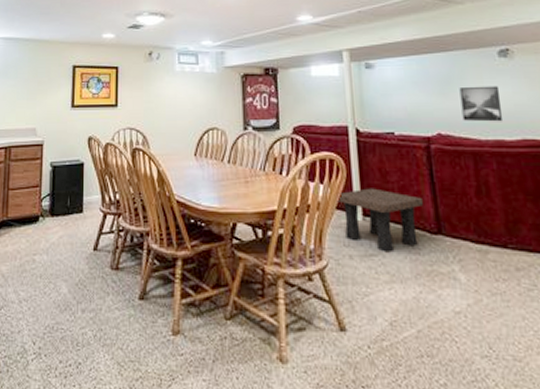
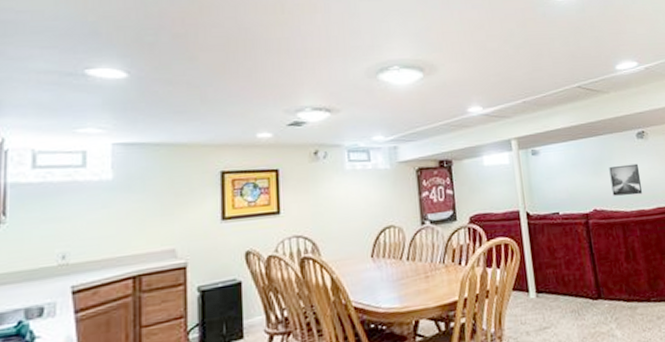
side table: present [335,188,423,253] -> none [512,265,585,324]

